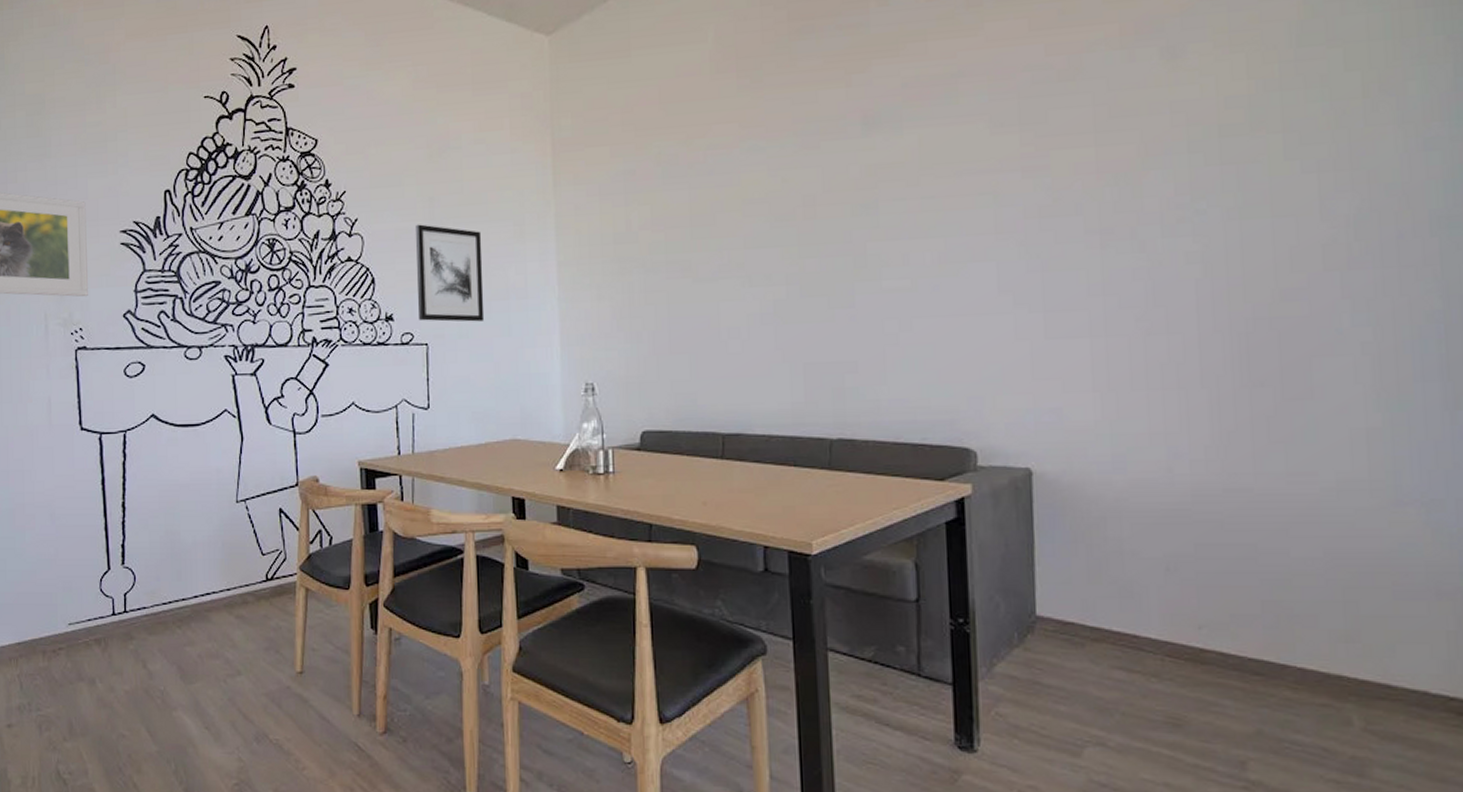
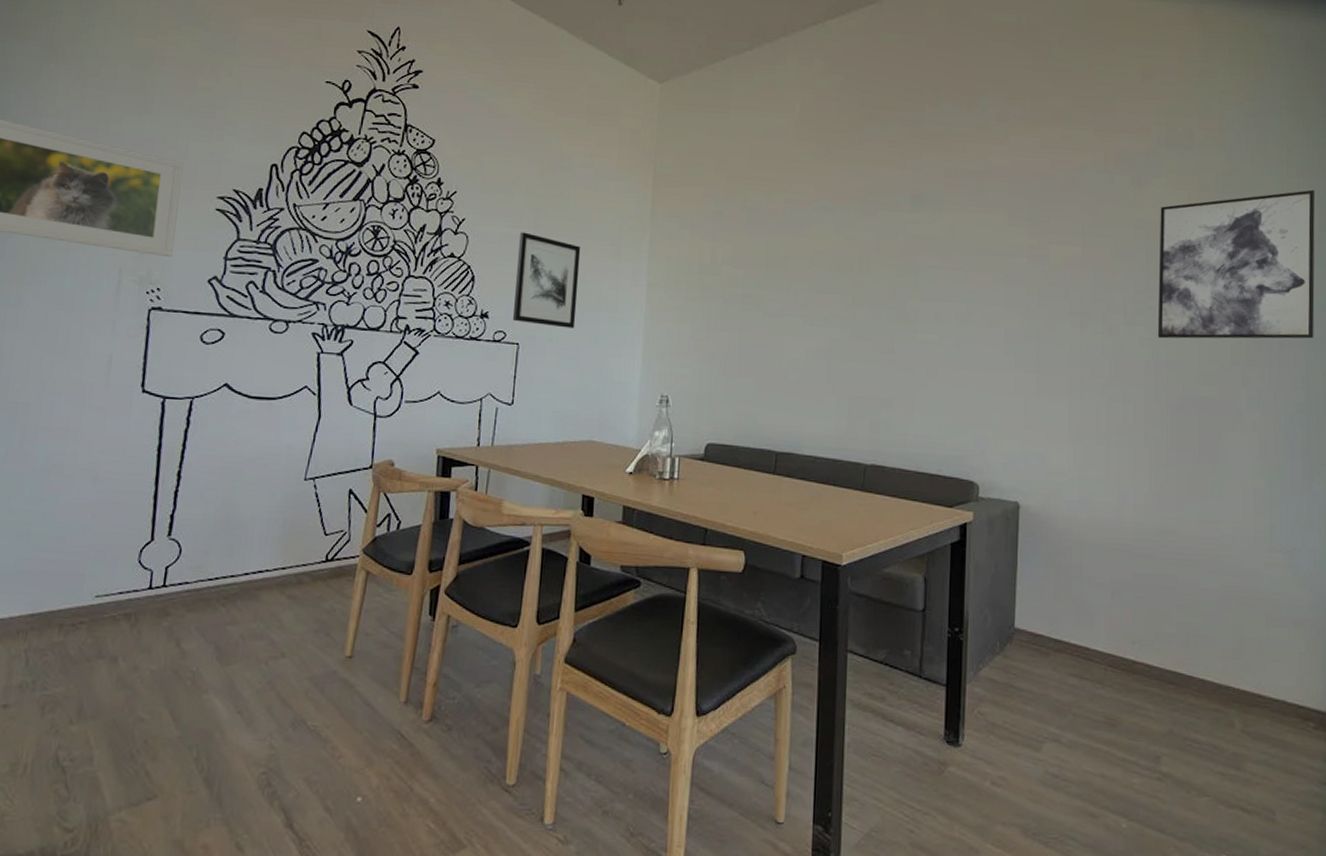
wall art: none [1205,21,1452,250] -> present [1157,189,1315,339]

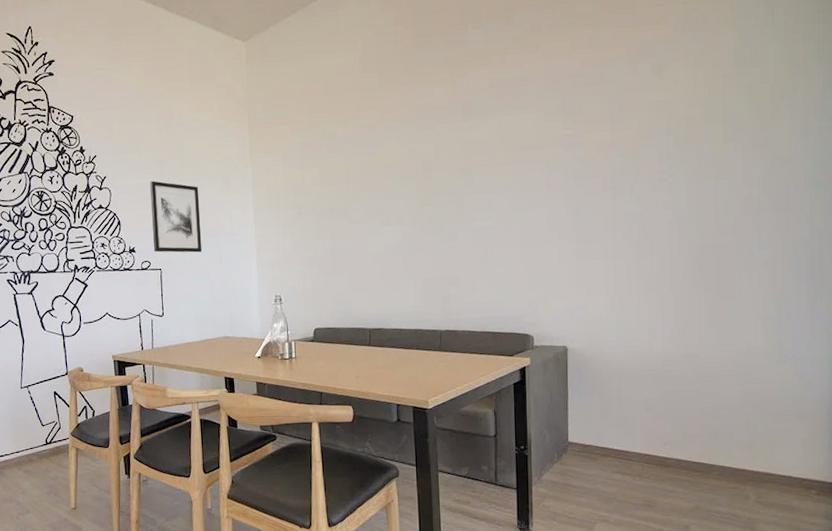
wall art: present [1157,189,1315,339] -> none [678,52,819,201]

